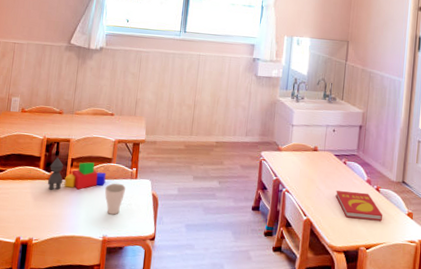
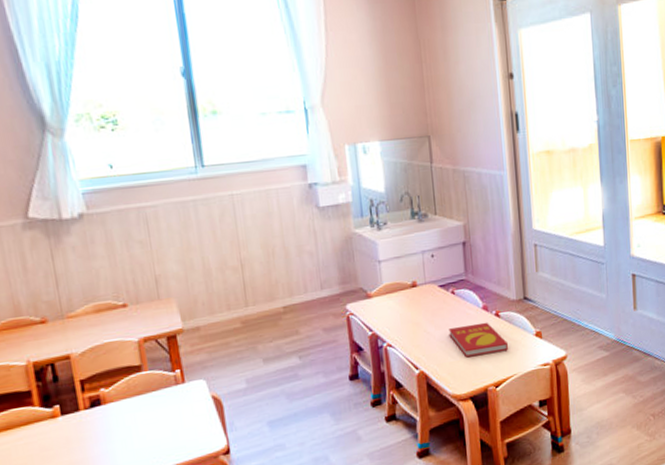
toy blocks: present [47,156,106,190] -> none [49,378,140,431]
cup: present [104,183,126,215] -> none [141,394,173,439]

